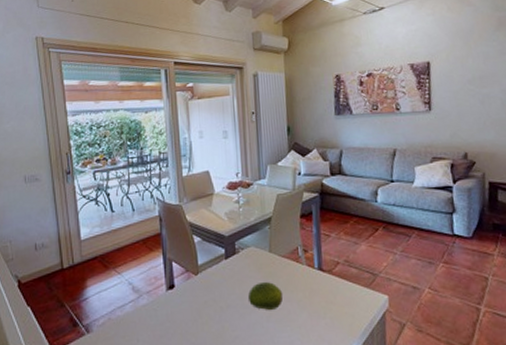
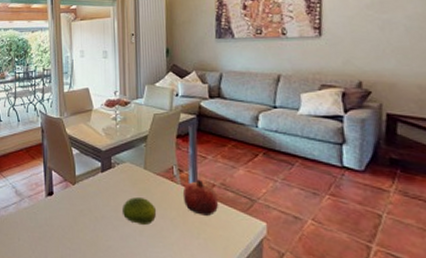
fruit: none [308,258,344,295] -> present [182,179,219,216]

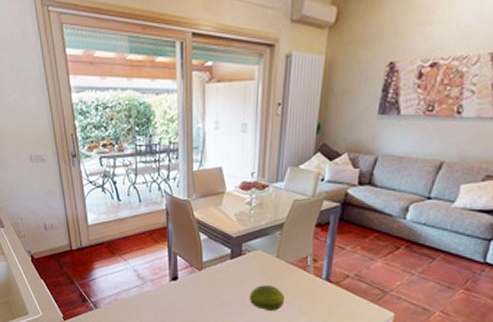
fruit: present [182,179,219,216] -> none [314,270,350,305]

